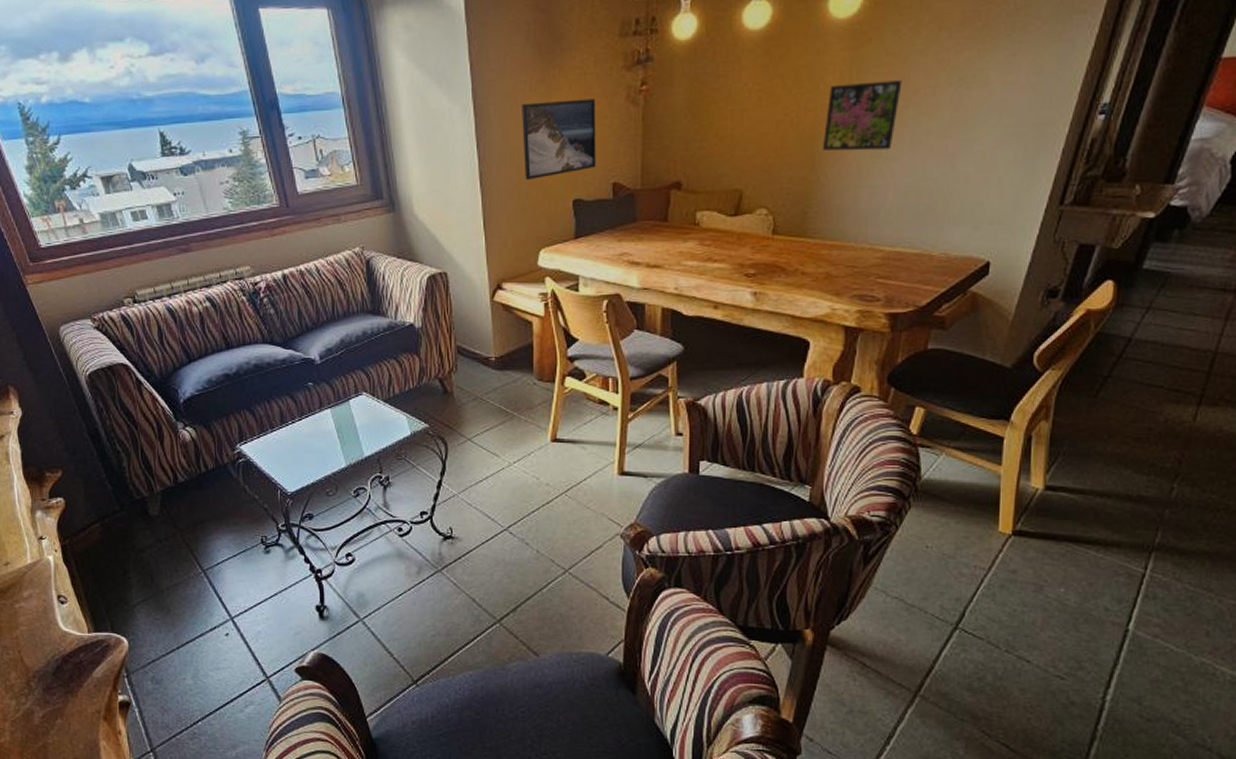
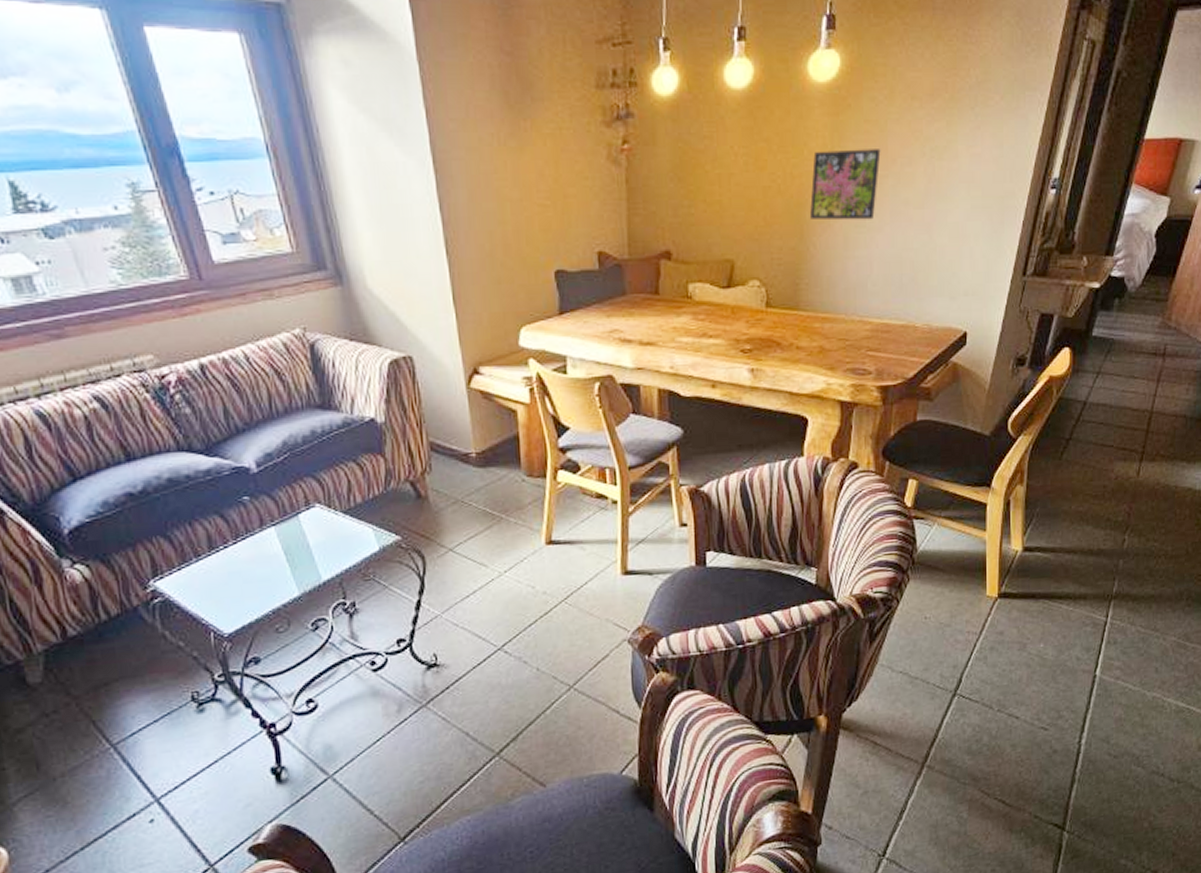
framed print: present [522,99,596,181] -> none [490,157,579,249]

